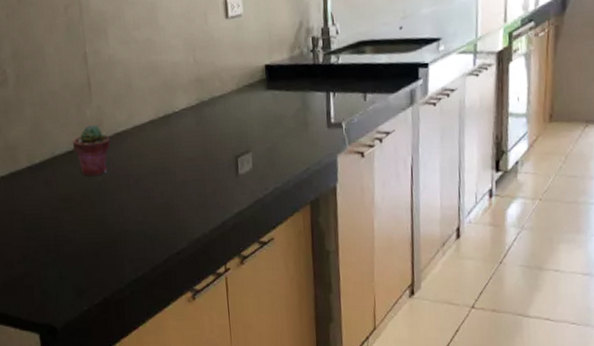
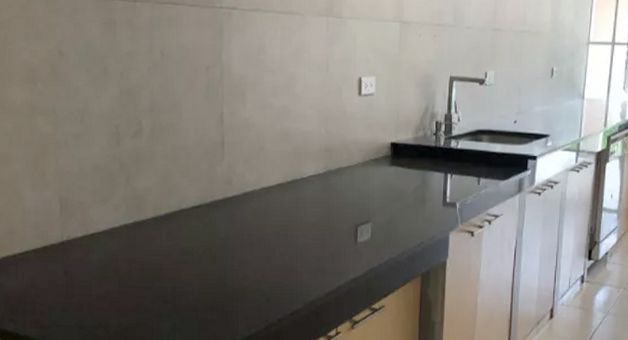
potted succulent: present [73,125,111,176] -> none [201,183,238,232]

